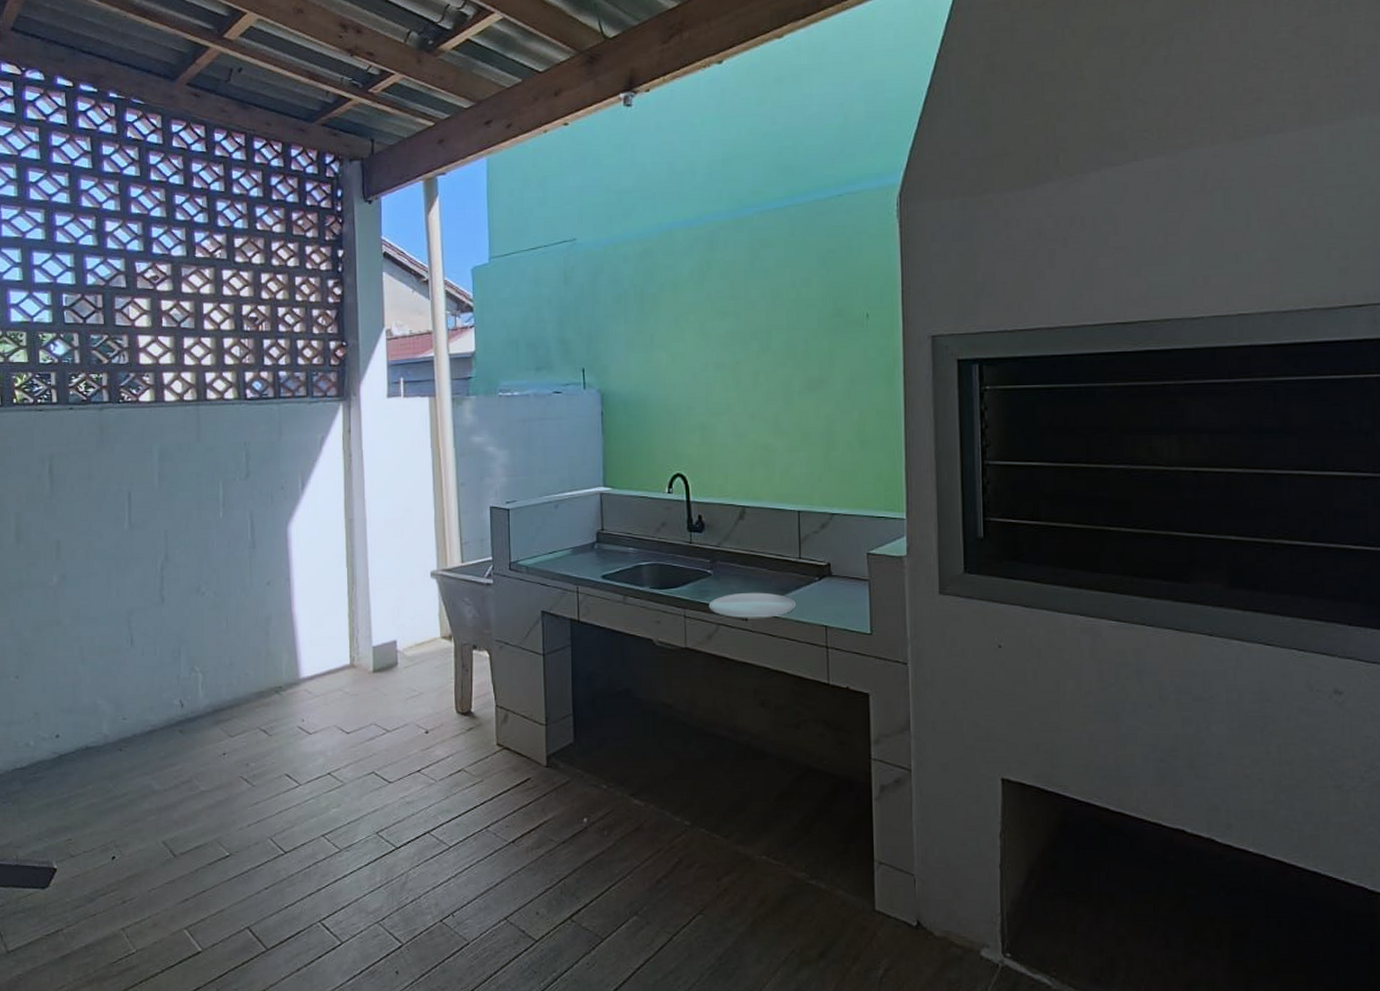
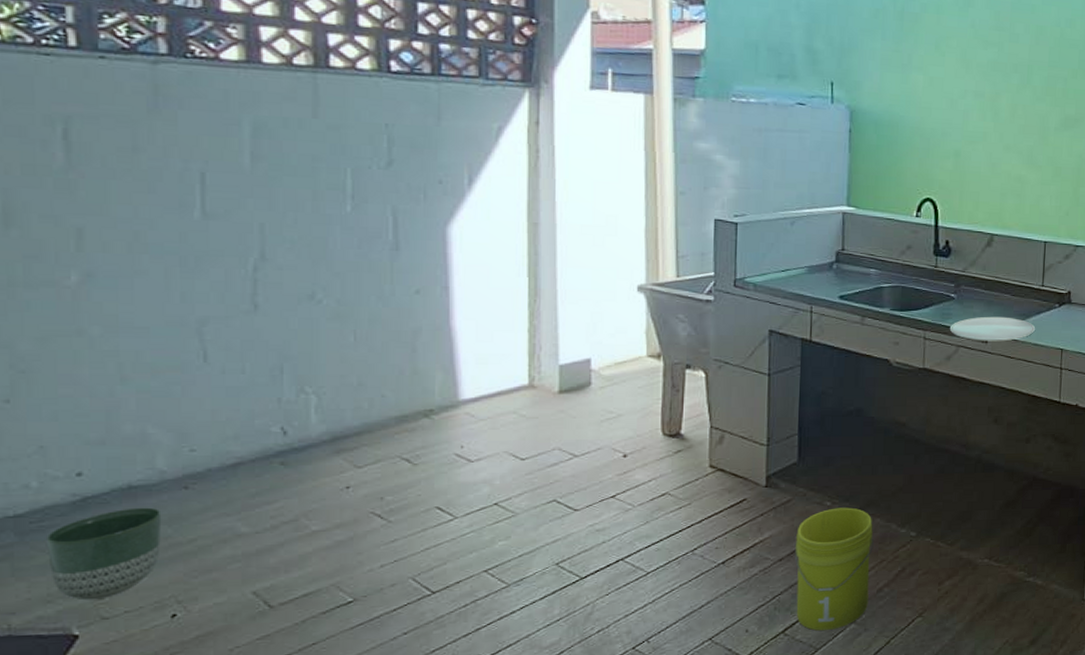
planter: none [38,765,106,840] -> present [45,507,162,601]
bucket: none [576,791,650,920] -> present [794,507,874,631]

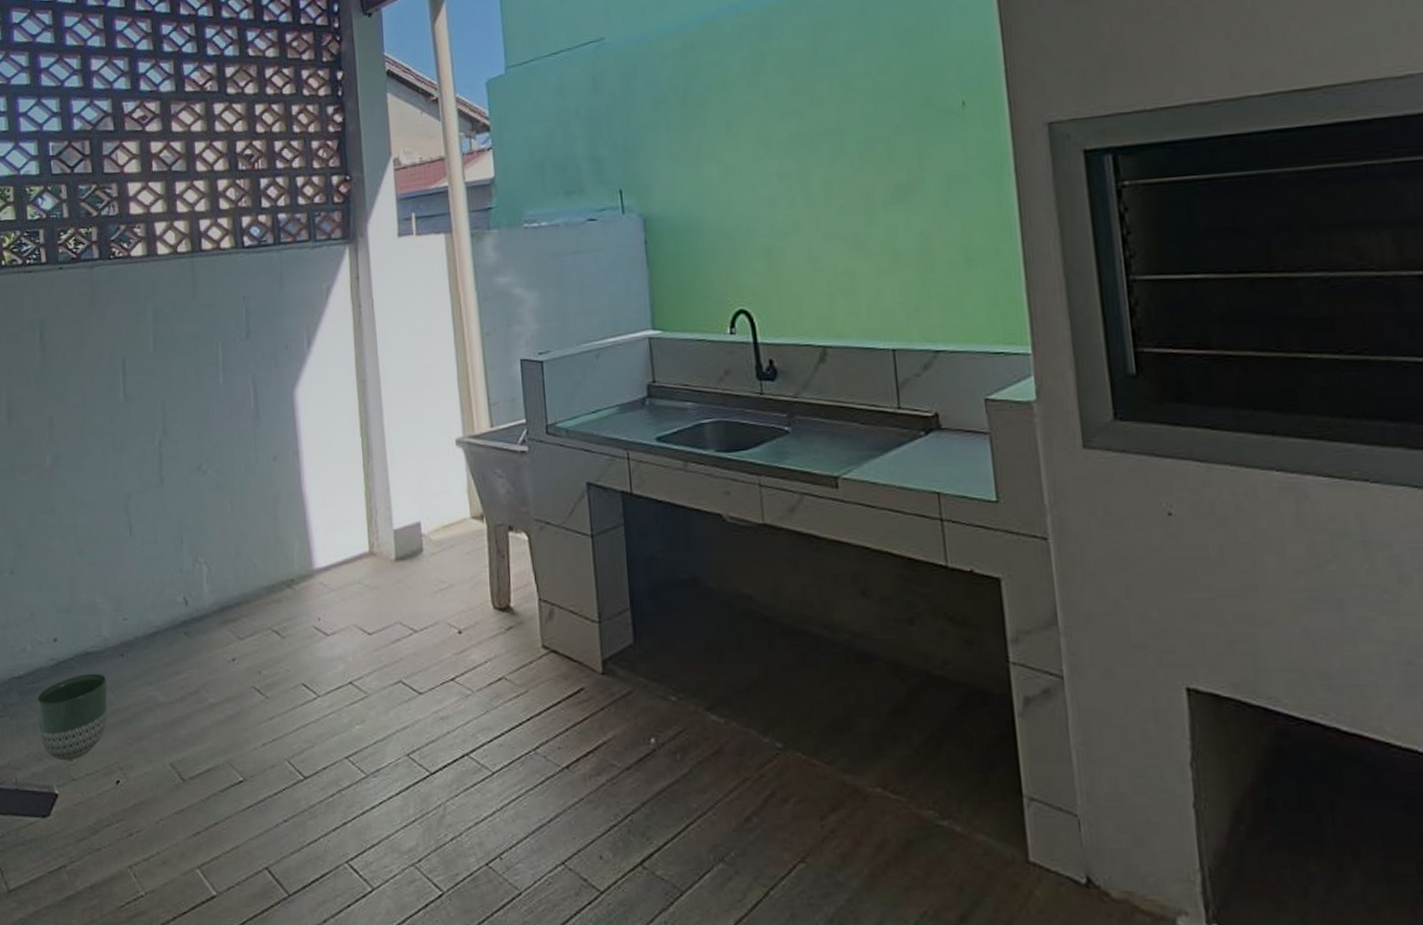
bucket: present [794,507,874,631] -> none [641,704,736,868]
plate: present [949,316,1035,342] -> none [788,452,897,487]

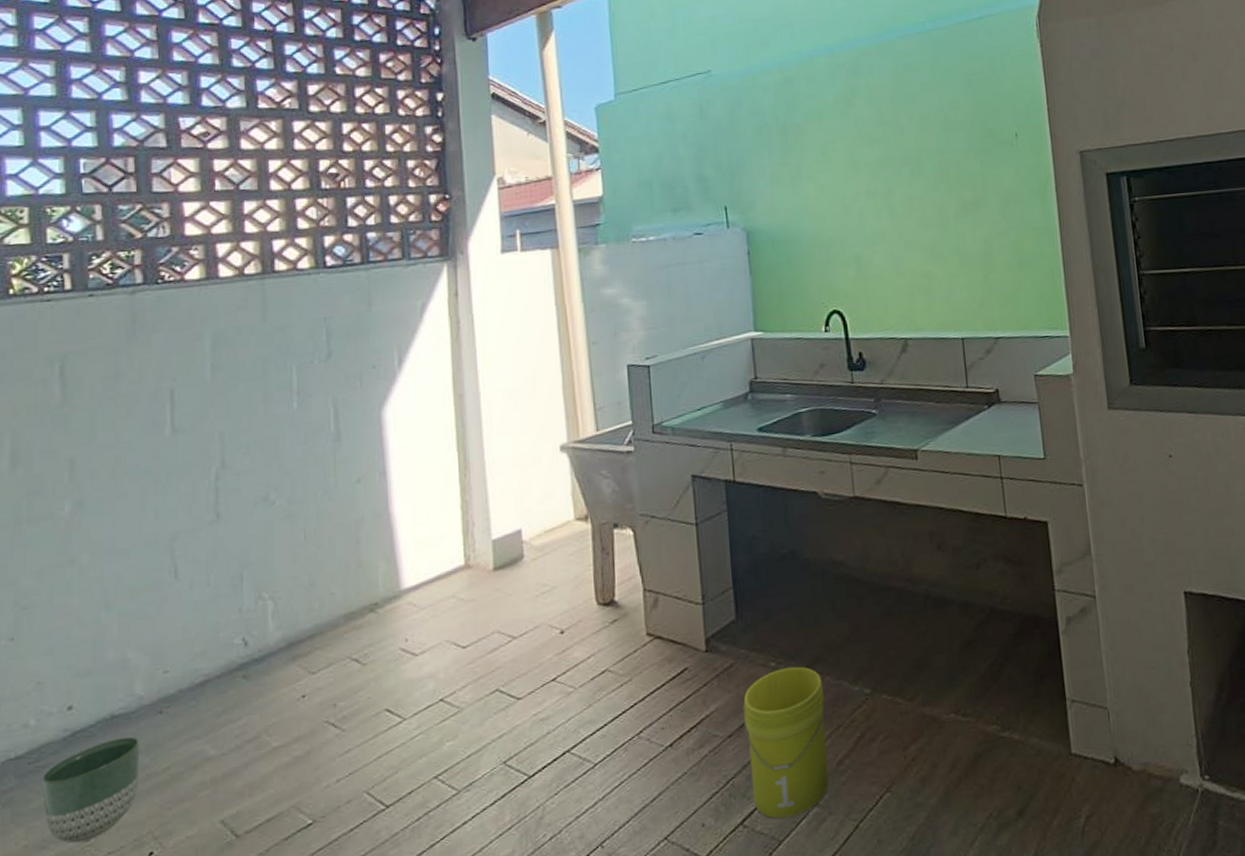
bucket: none [641,704,736,868] -> present [743,666,829,819]

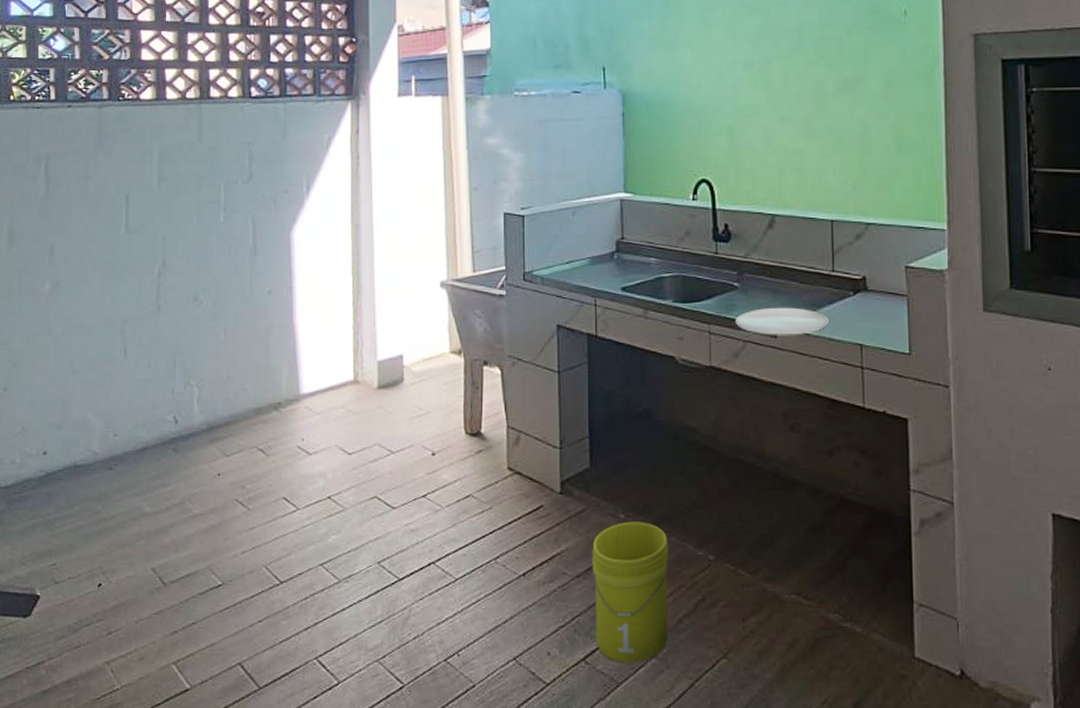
planter: present [41,736,140,844] -> none [23,484,95,565]
plate: none [875,427,966,459] -> present [735,307,828,336]

